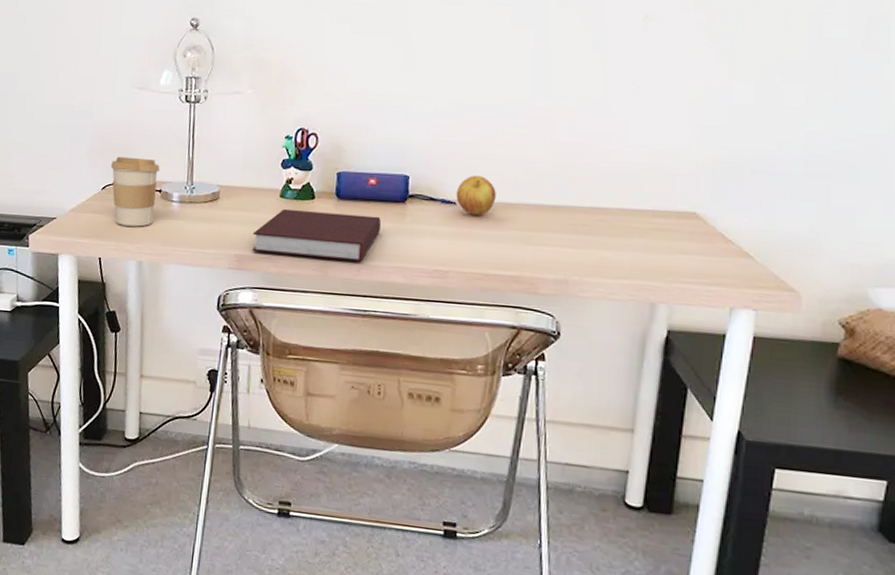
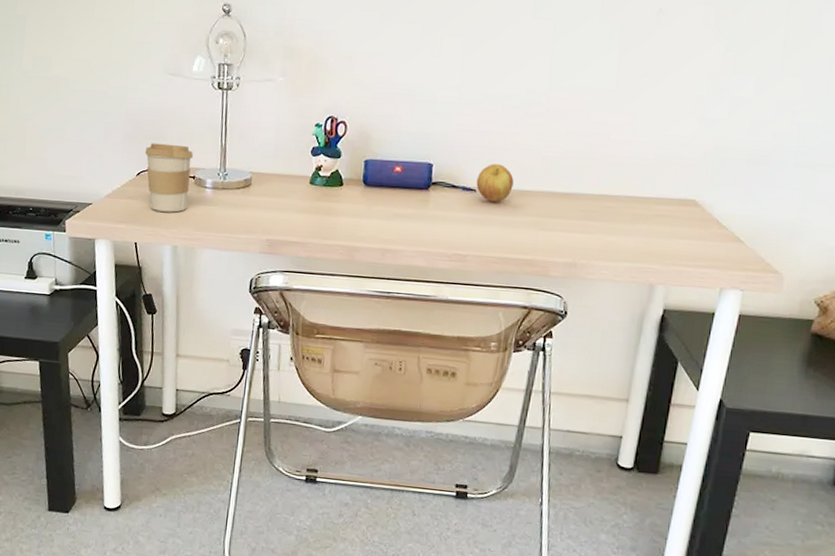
notebook: present [252,208,382,262] -> none [283,195,406,247]

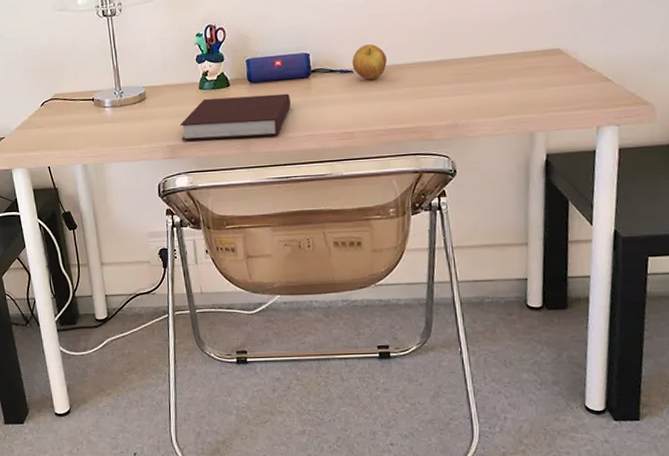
coffee cup: present [144,143,193,212] -> none [45,72,91,135]
notebook: none [283,195,406,247] -> present [179,93,291,141]

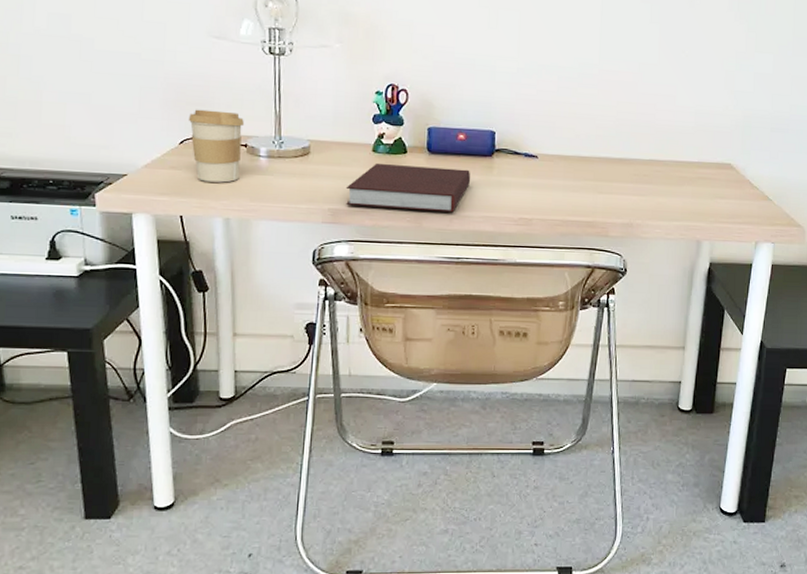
coffee cup: none [45,72,91,135] -> present [188,109,244,183]
apple: present [352,44,387,80] -> none [537,131,572,169]

